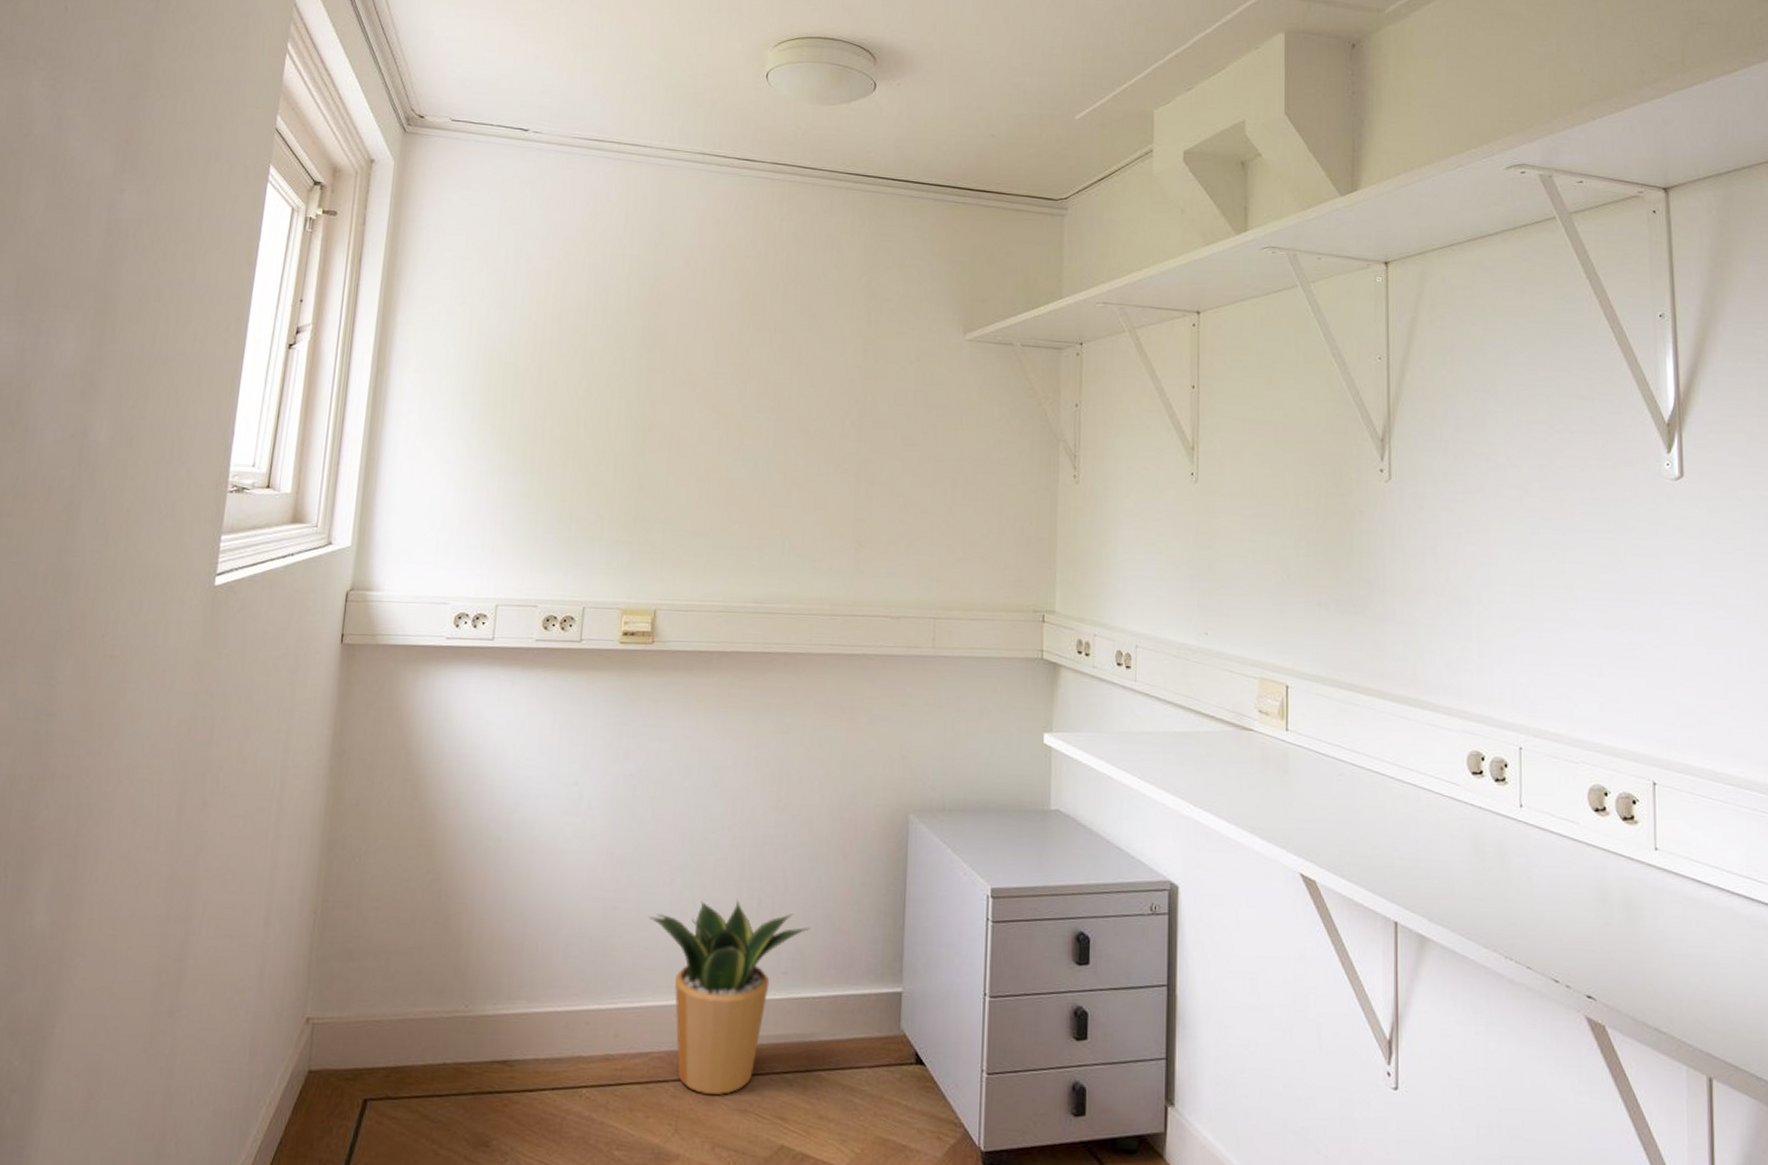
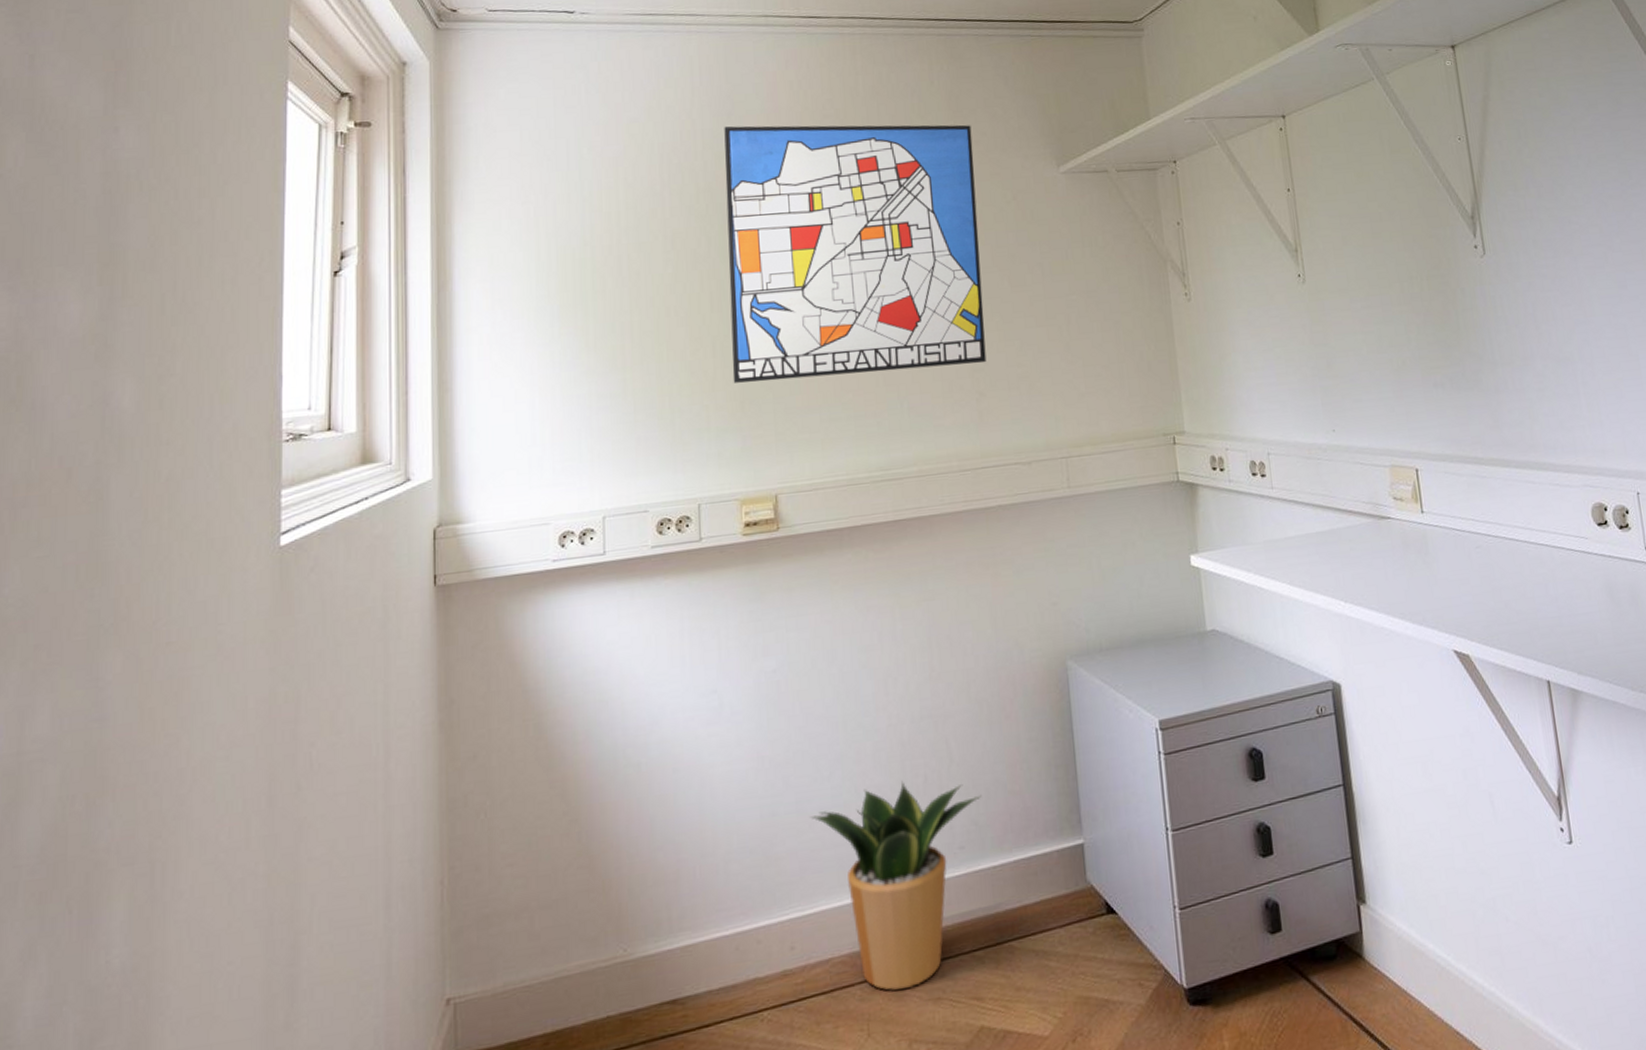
wall art: none [629,254,885,515] -> present [724,124,987,383]

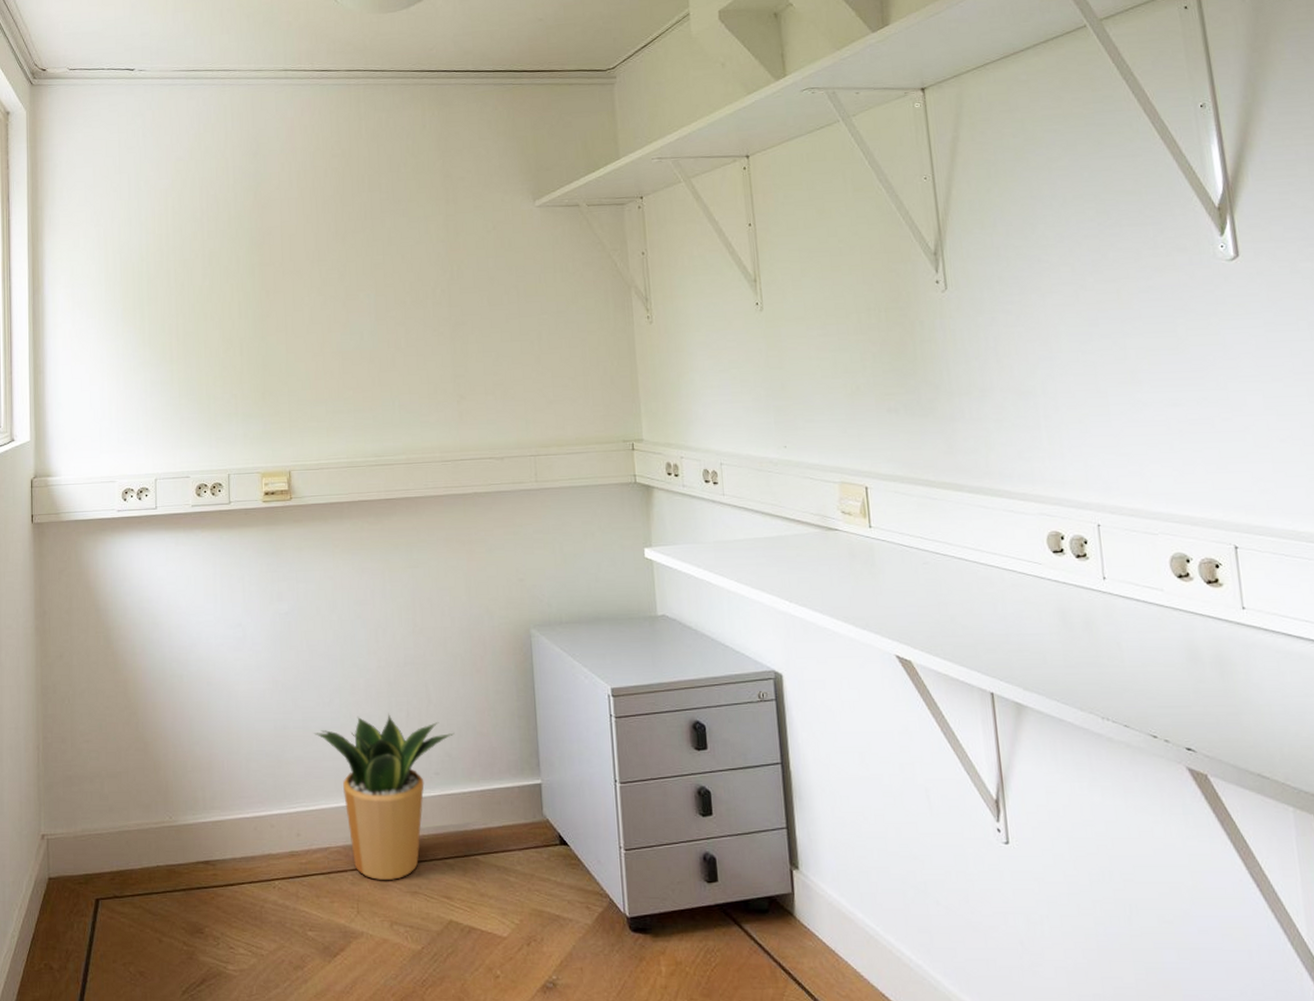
wall art: present [724,124,987,383] -> none [251,163,467,378]

